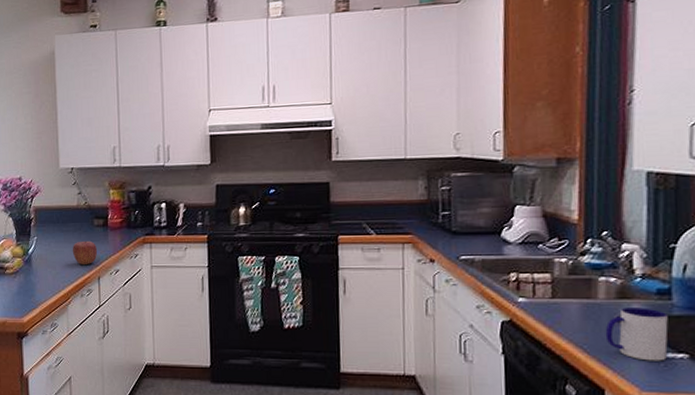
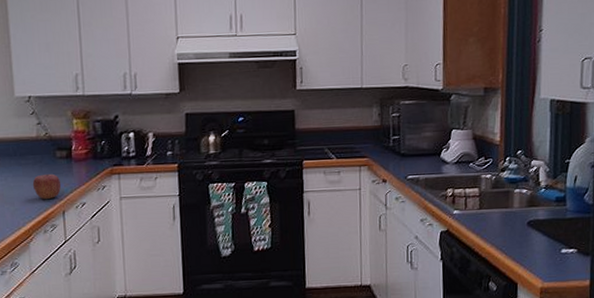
mug: present [605,308,668,361] -> none [518,213,563,257]

